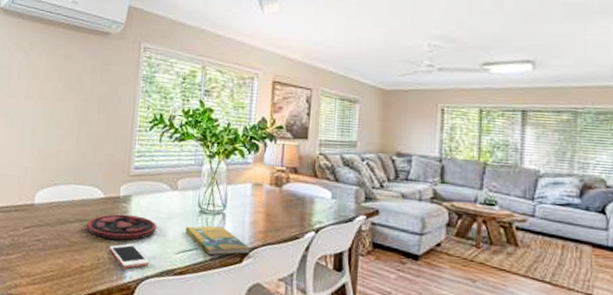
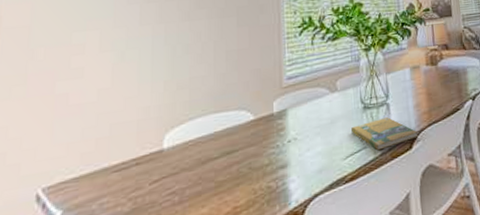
plate: present [86,214,156,240] -> none [236,129,319,166]
cell phone: present [109,243,150,268] -> none [267,162,317,193]

